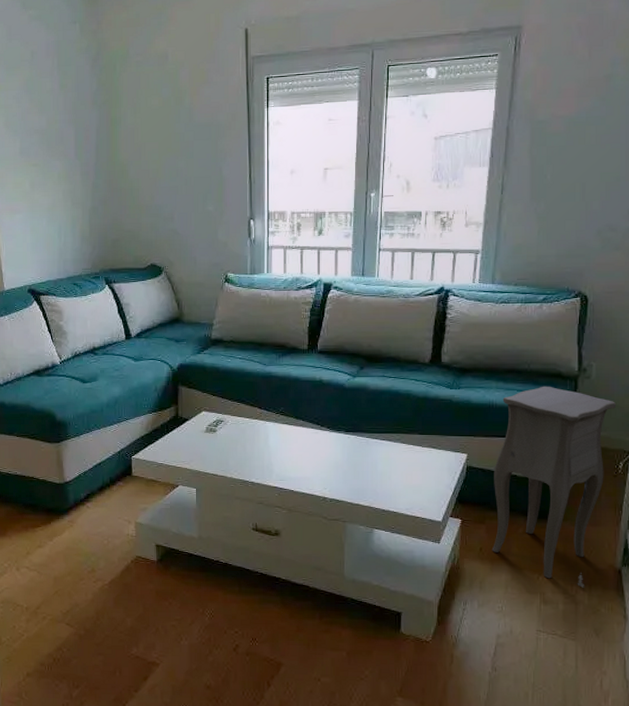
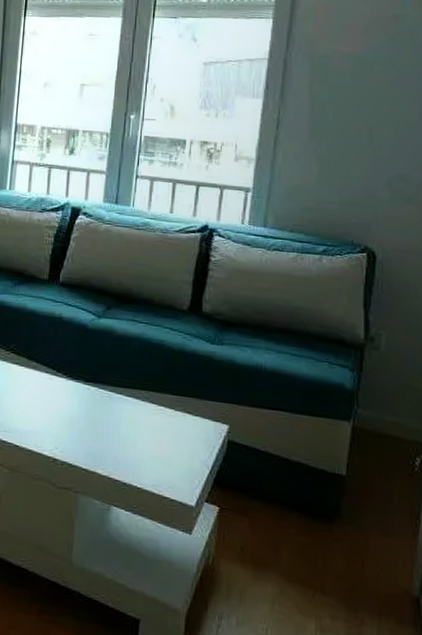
side table: present [493,386,617,588] -> none [257,352,412,617]

